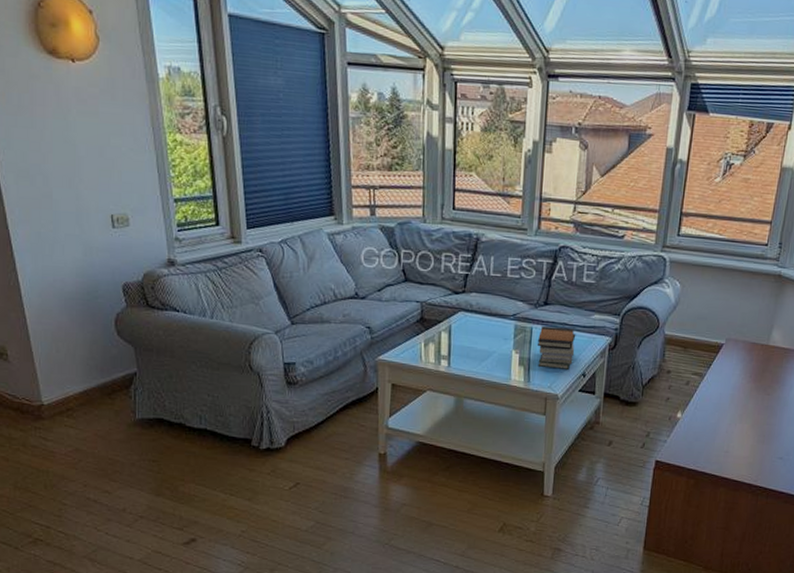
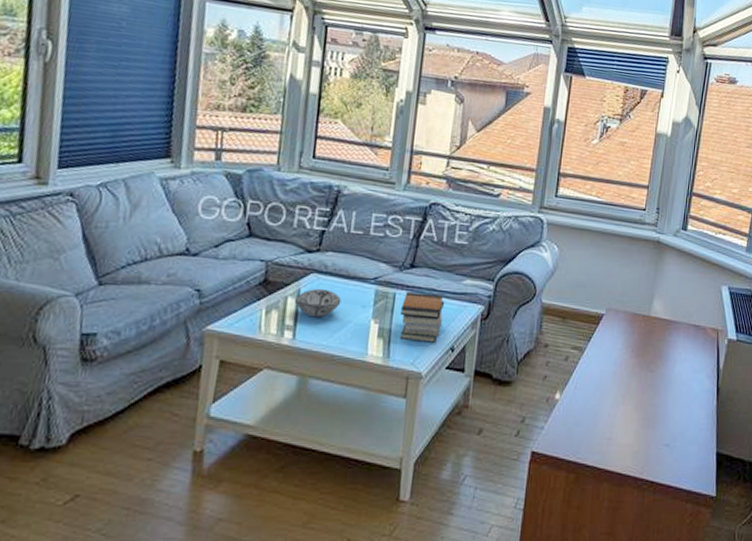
decorative bowl: none [447,324,486,349] -> present [294,288,342,318]

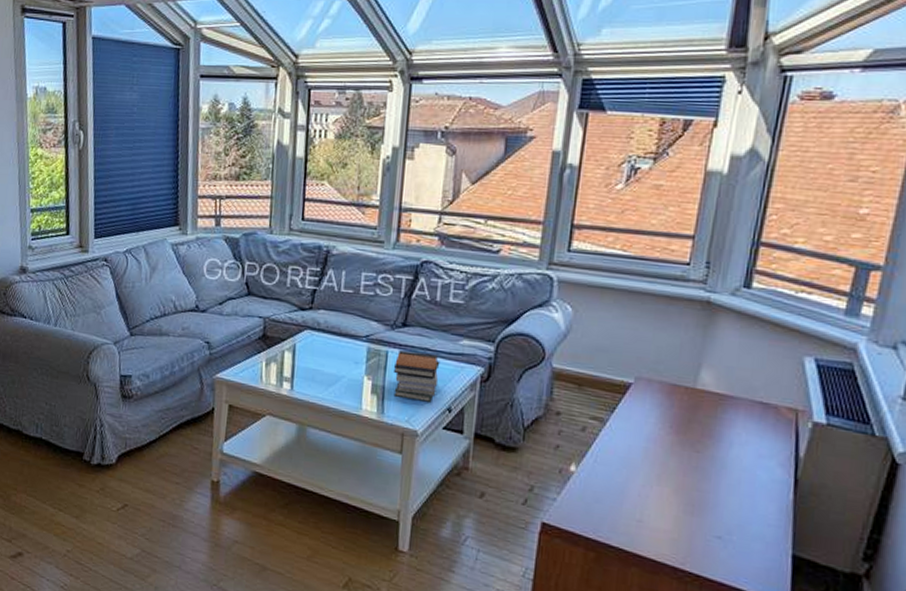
decorative bowl: present [294,288,342,318] -> none [290,344,335,372]

